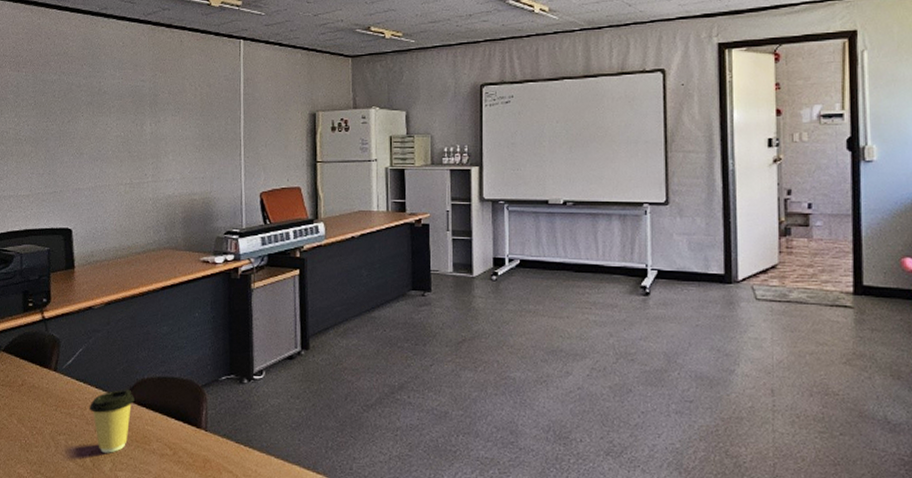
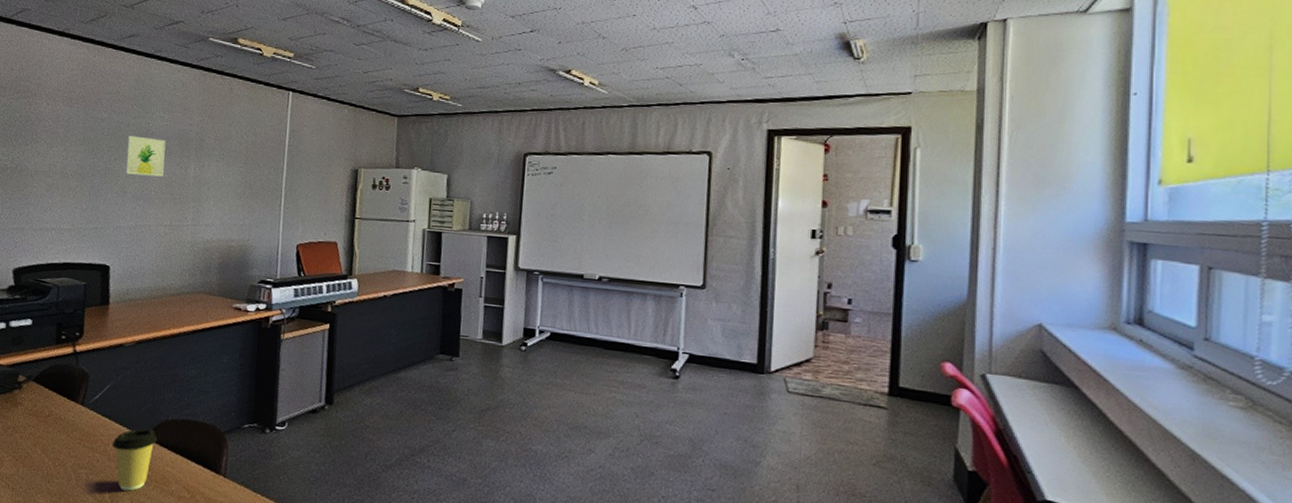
wall art: none [79,96,120,135] -> present [125,135,166,177]

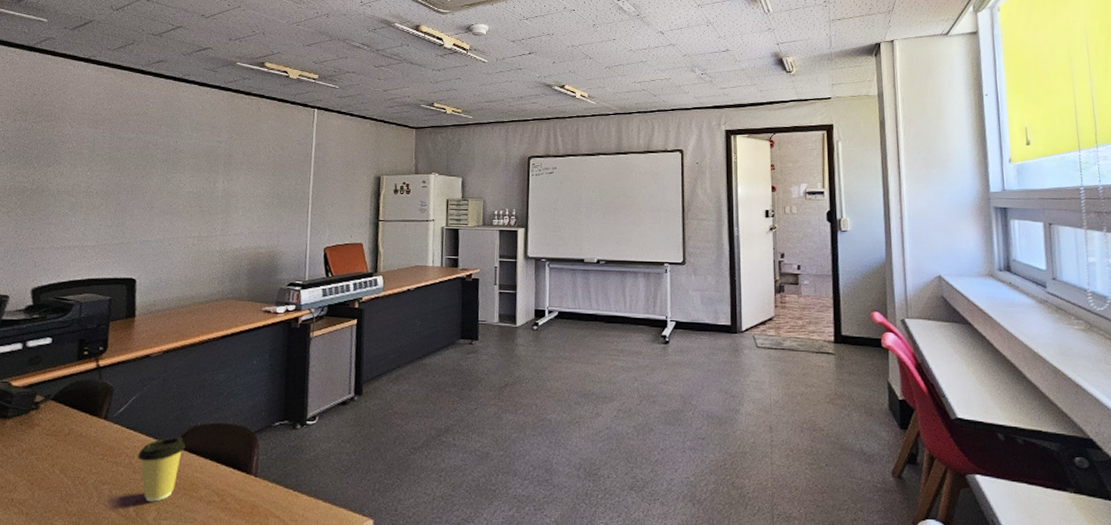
wall art: present [125,135,166,177] -> none [152,154,195,191]

